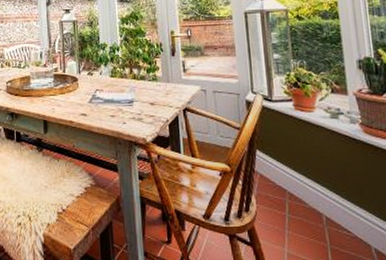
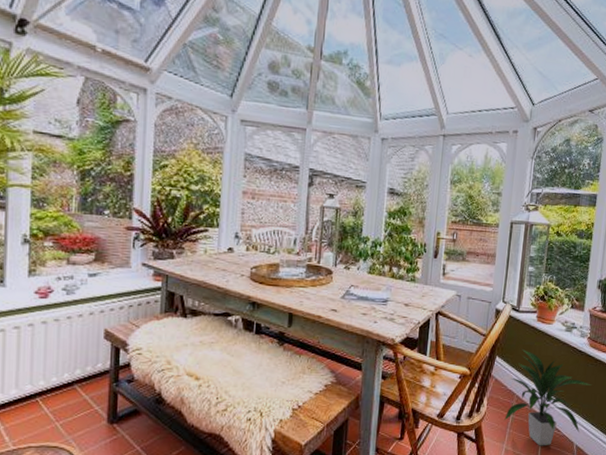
indoor plant: none [278,141,378,250] -> present [504,349,592,446]

